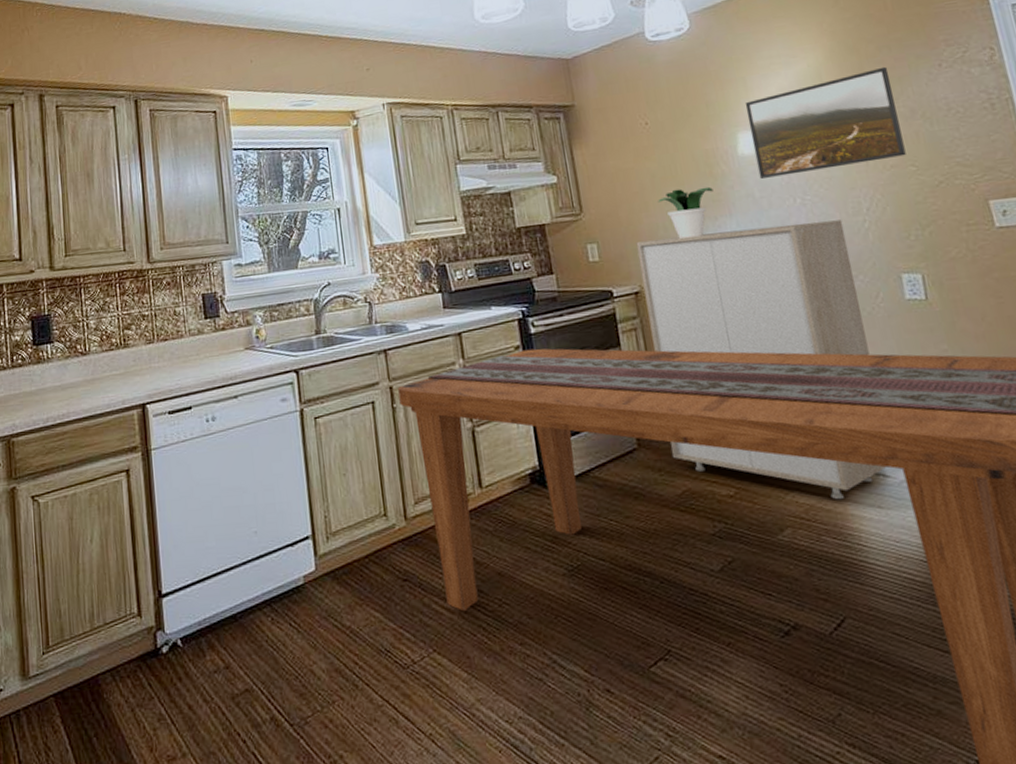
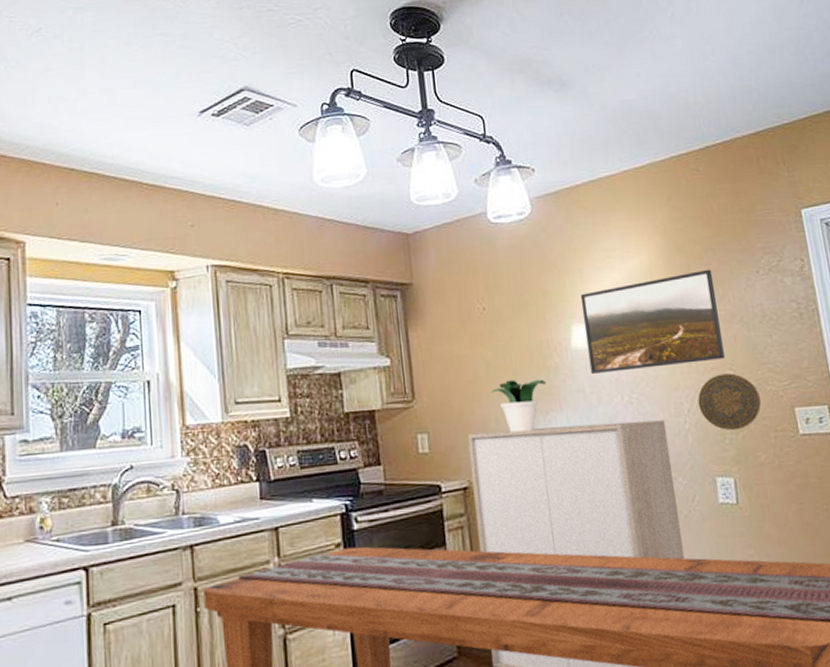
decorative plate: none [877,169,950,227] -> present [697,373,761,431]

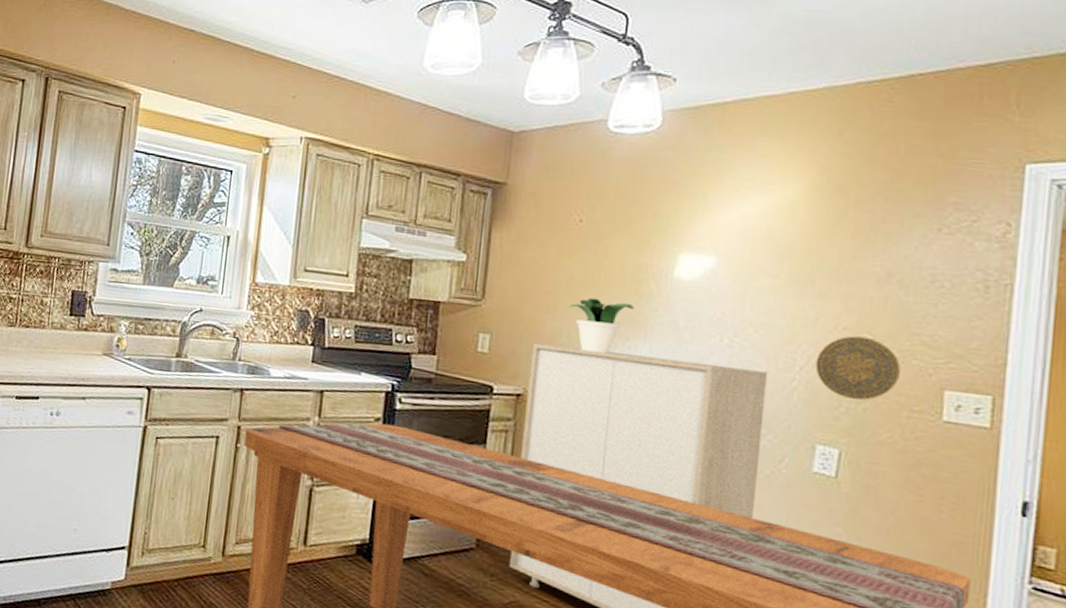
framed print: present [580,269,725,374] -> none [690,217,877,321]

